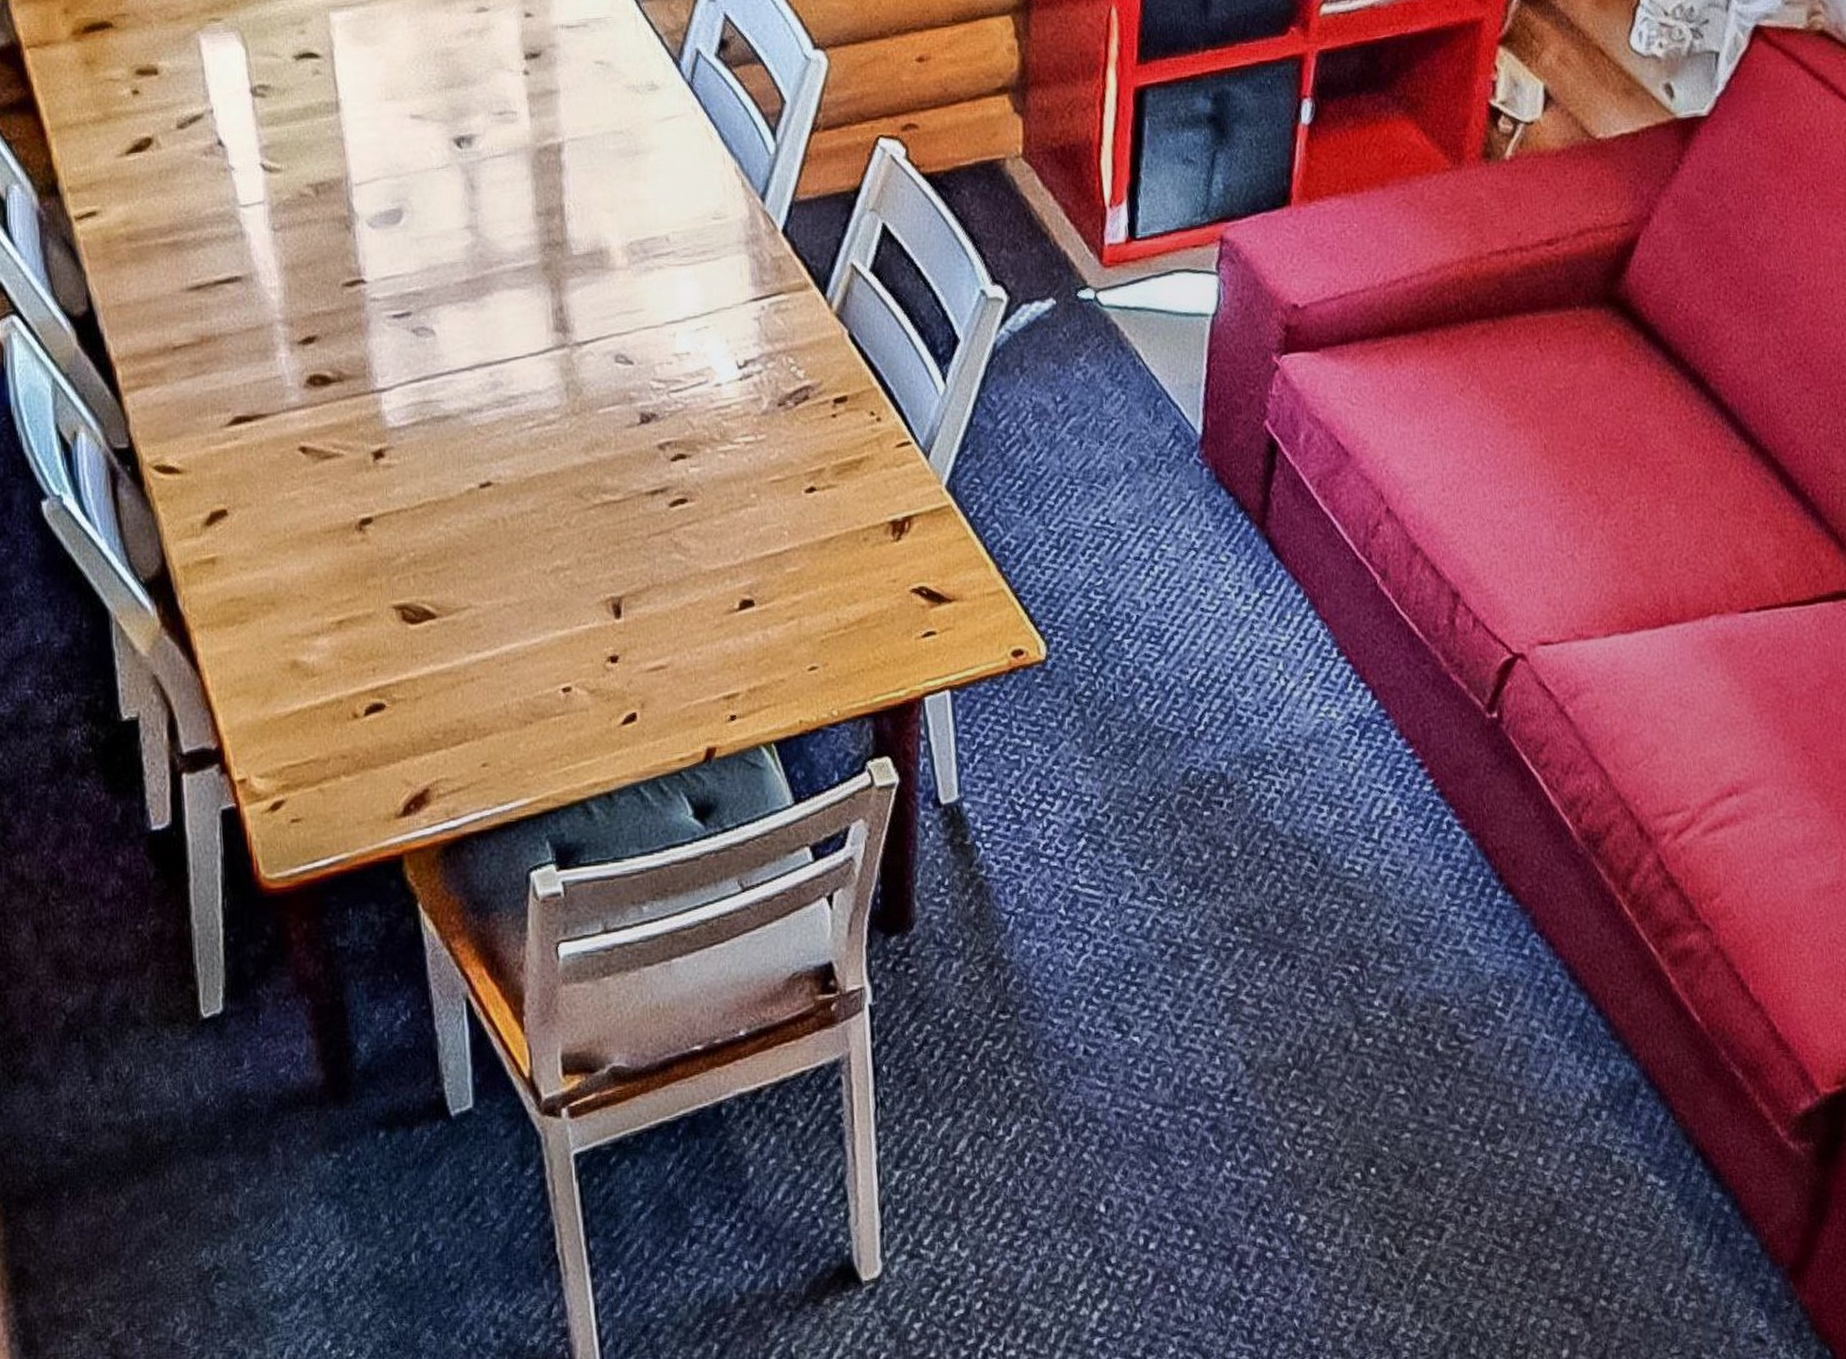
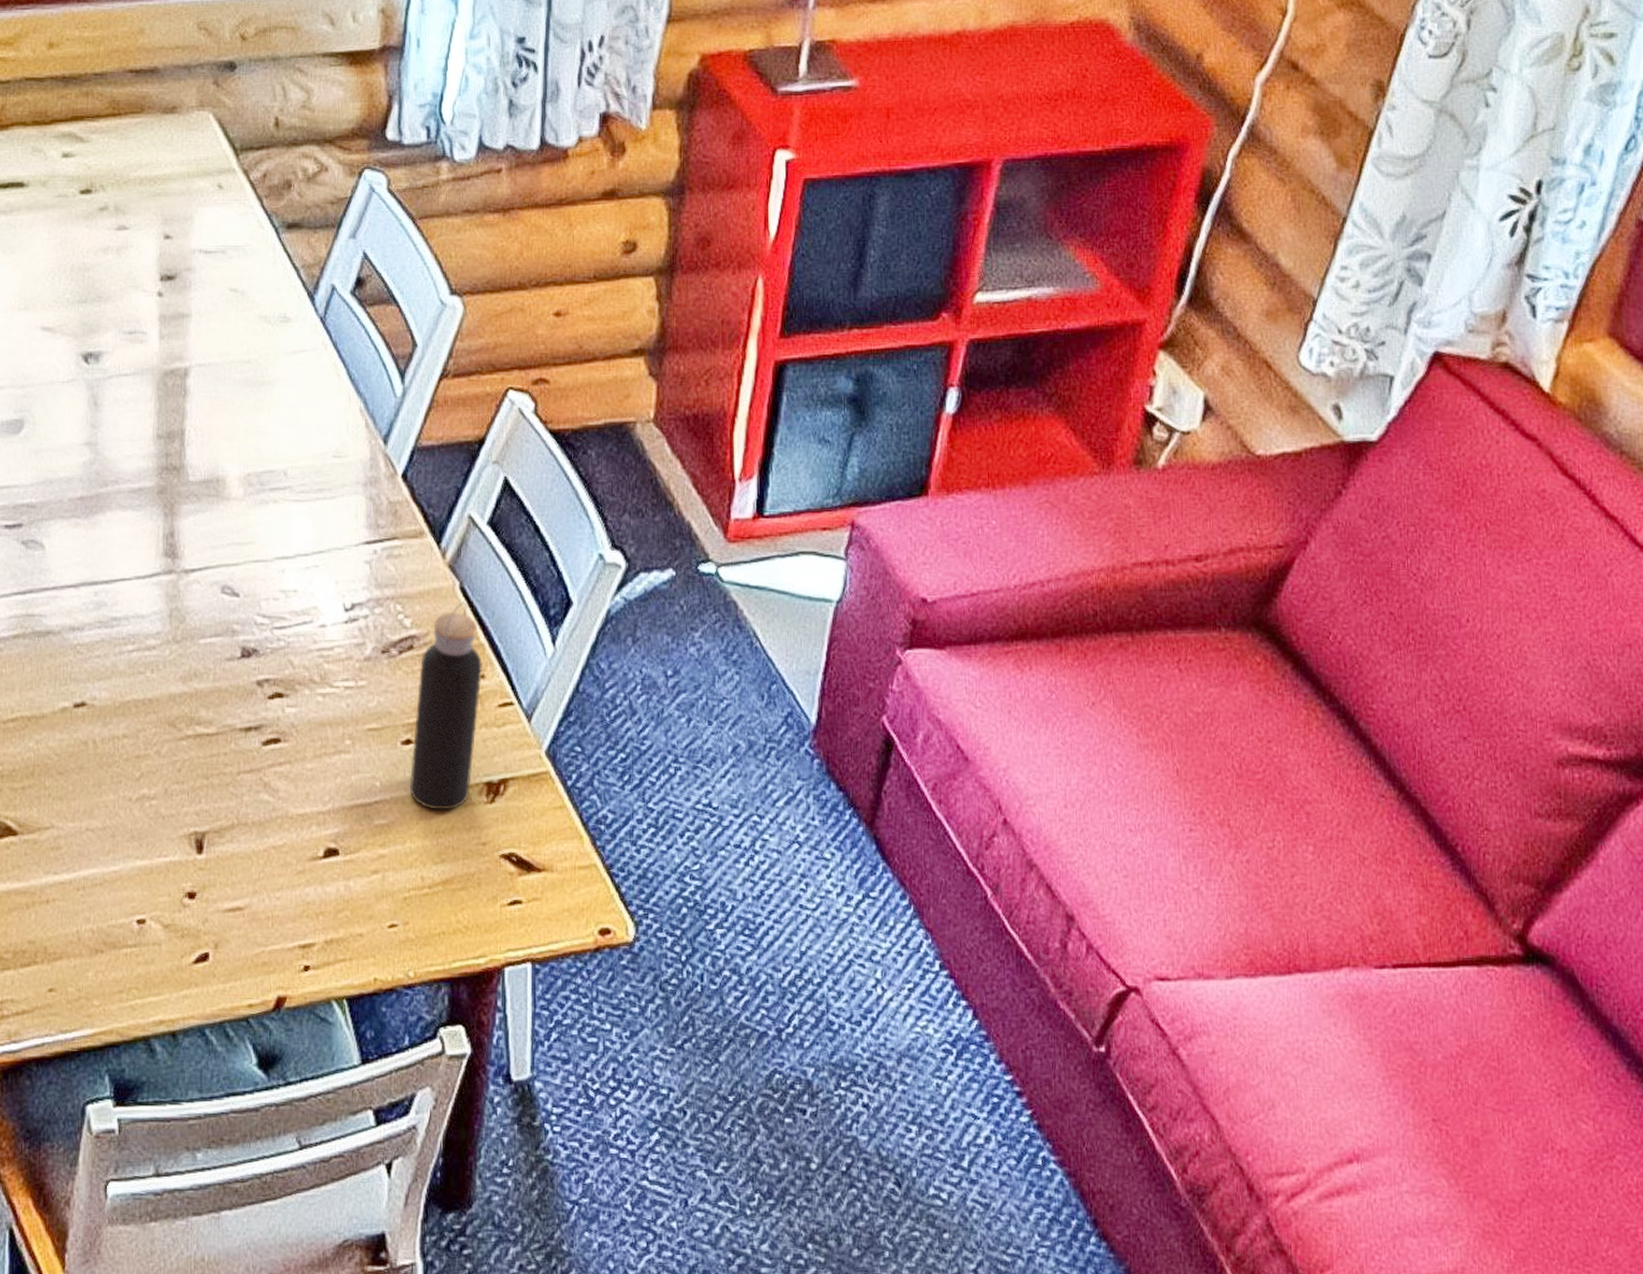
water bottle: none [816,348,878,553] -> present [409,601,483,810]

